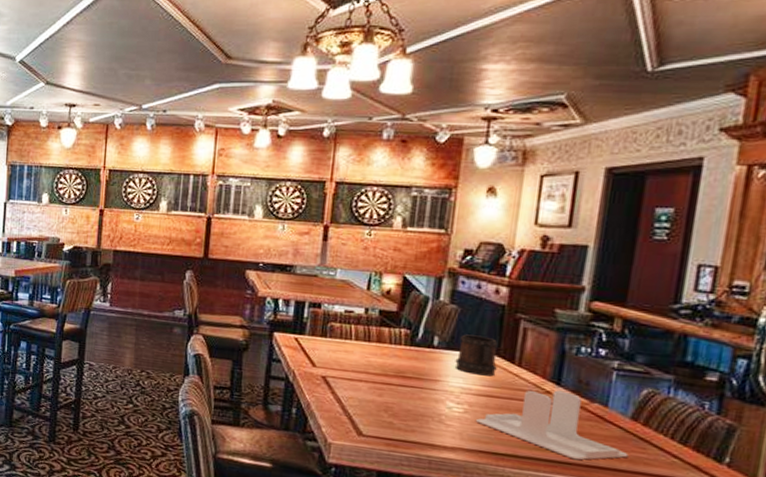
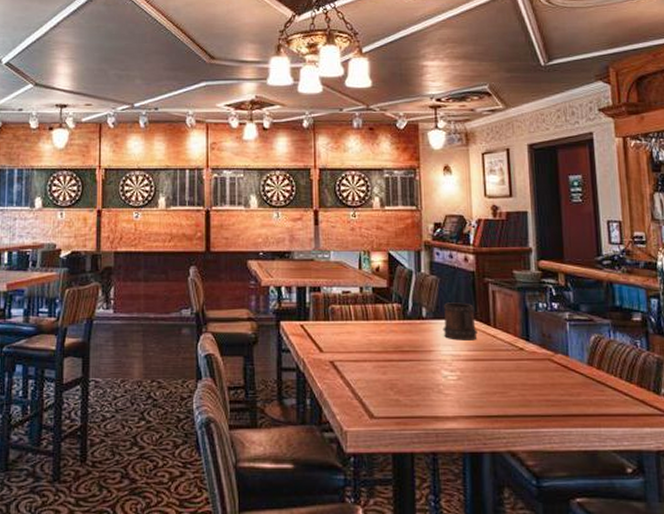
napkin holder: present [475,390,629,460] -> none [468,346,592,411]

